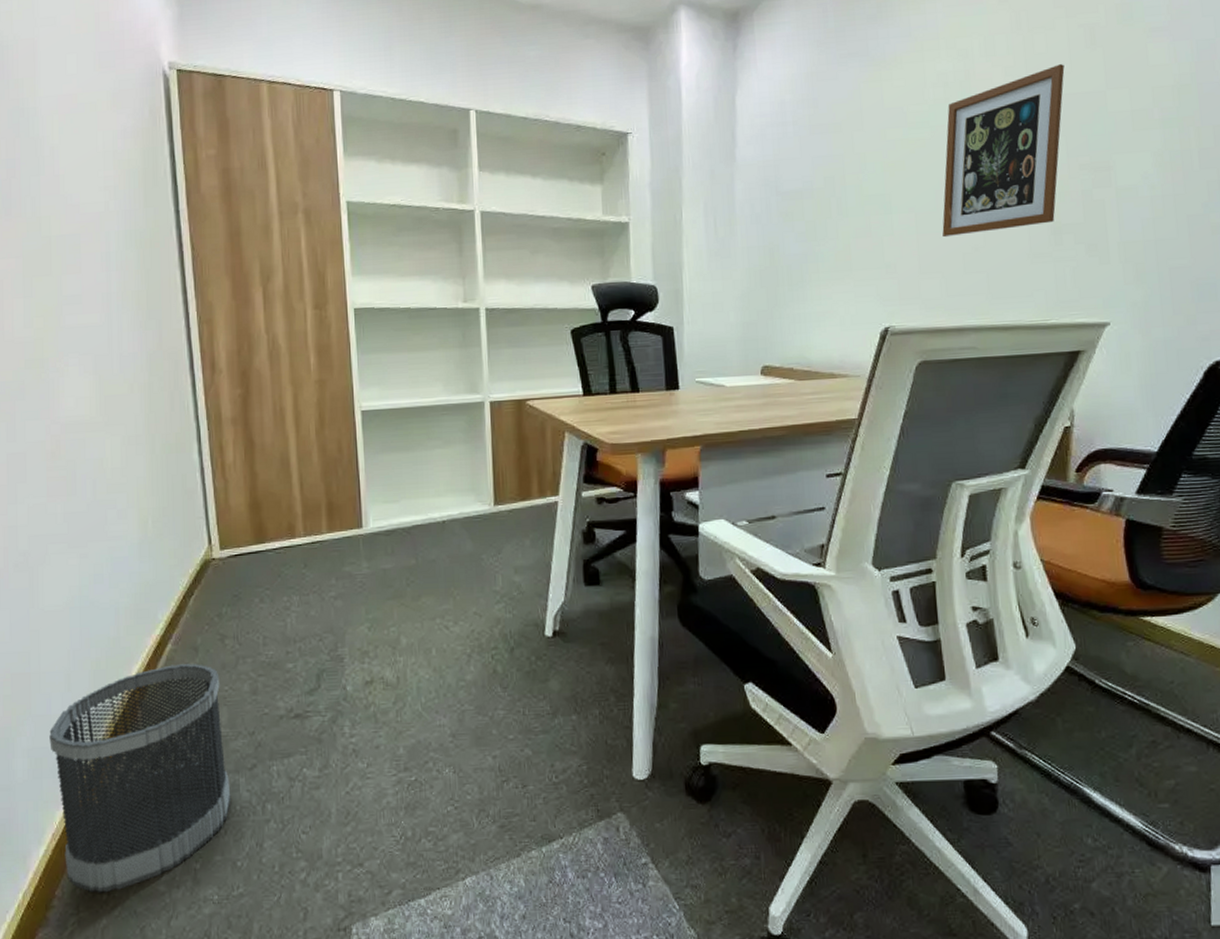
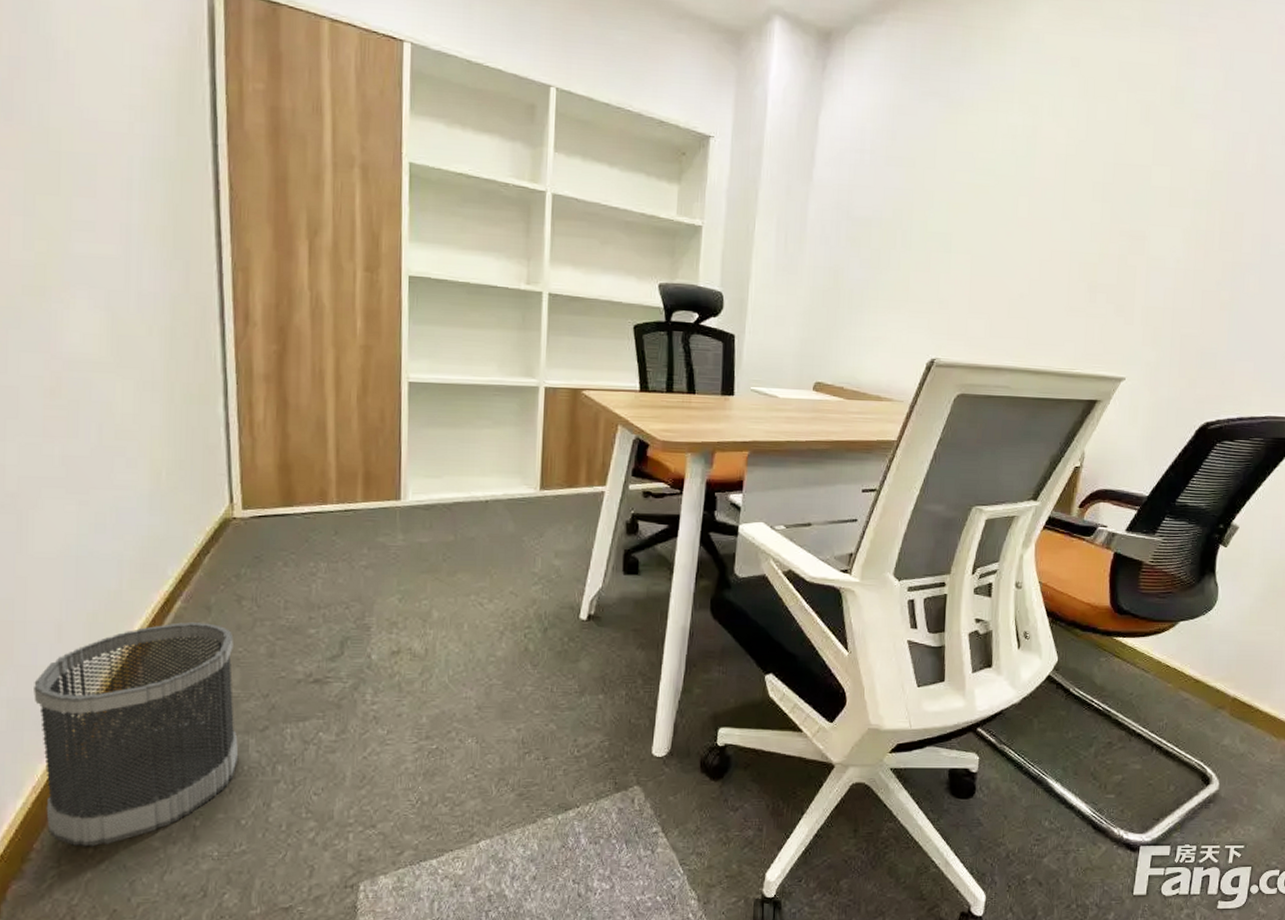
wall art: present [942,64,1065,238] -> none [993,134,1120,282]

